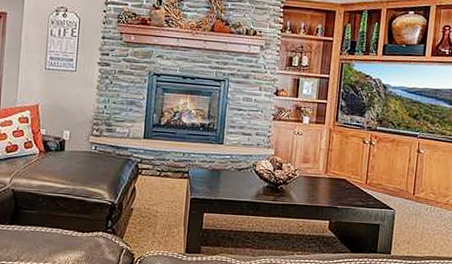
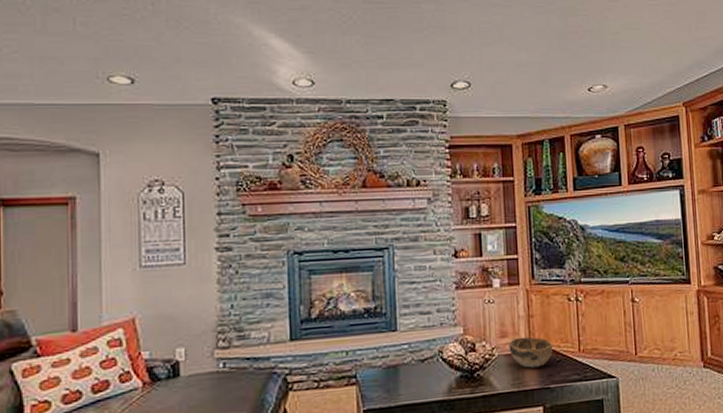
decorative bowl: none [308,165,345,190] -> present [508,336,553,368]

